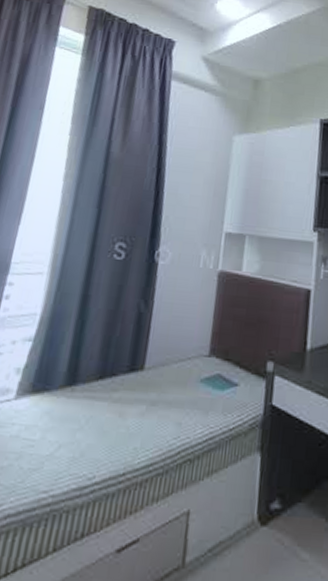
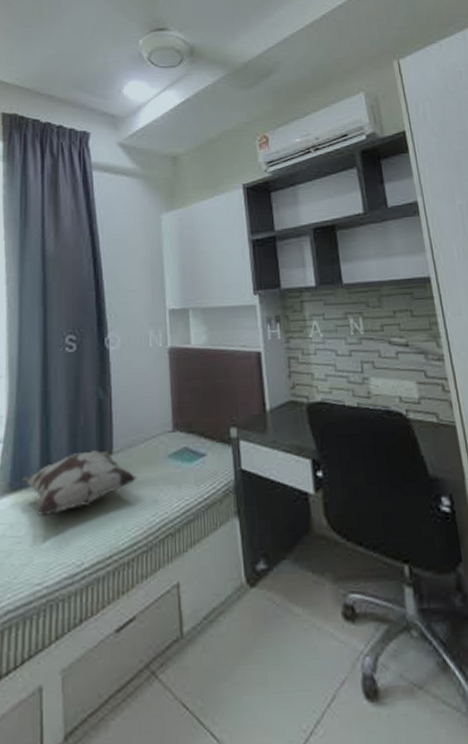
decorative pillow: none [43,363,165,424] -> present [19,450,137,517]

